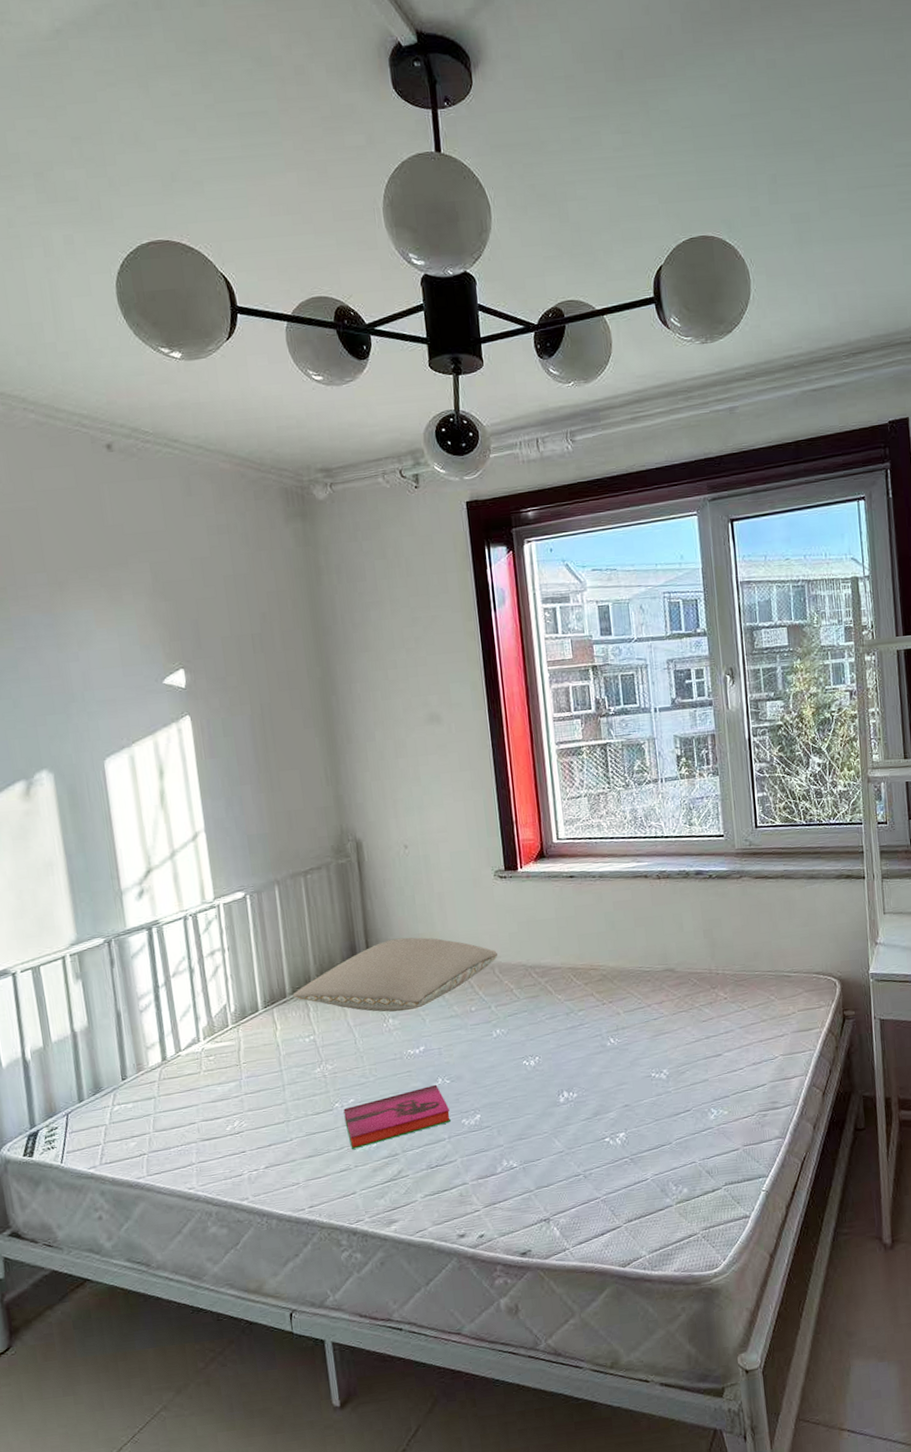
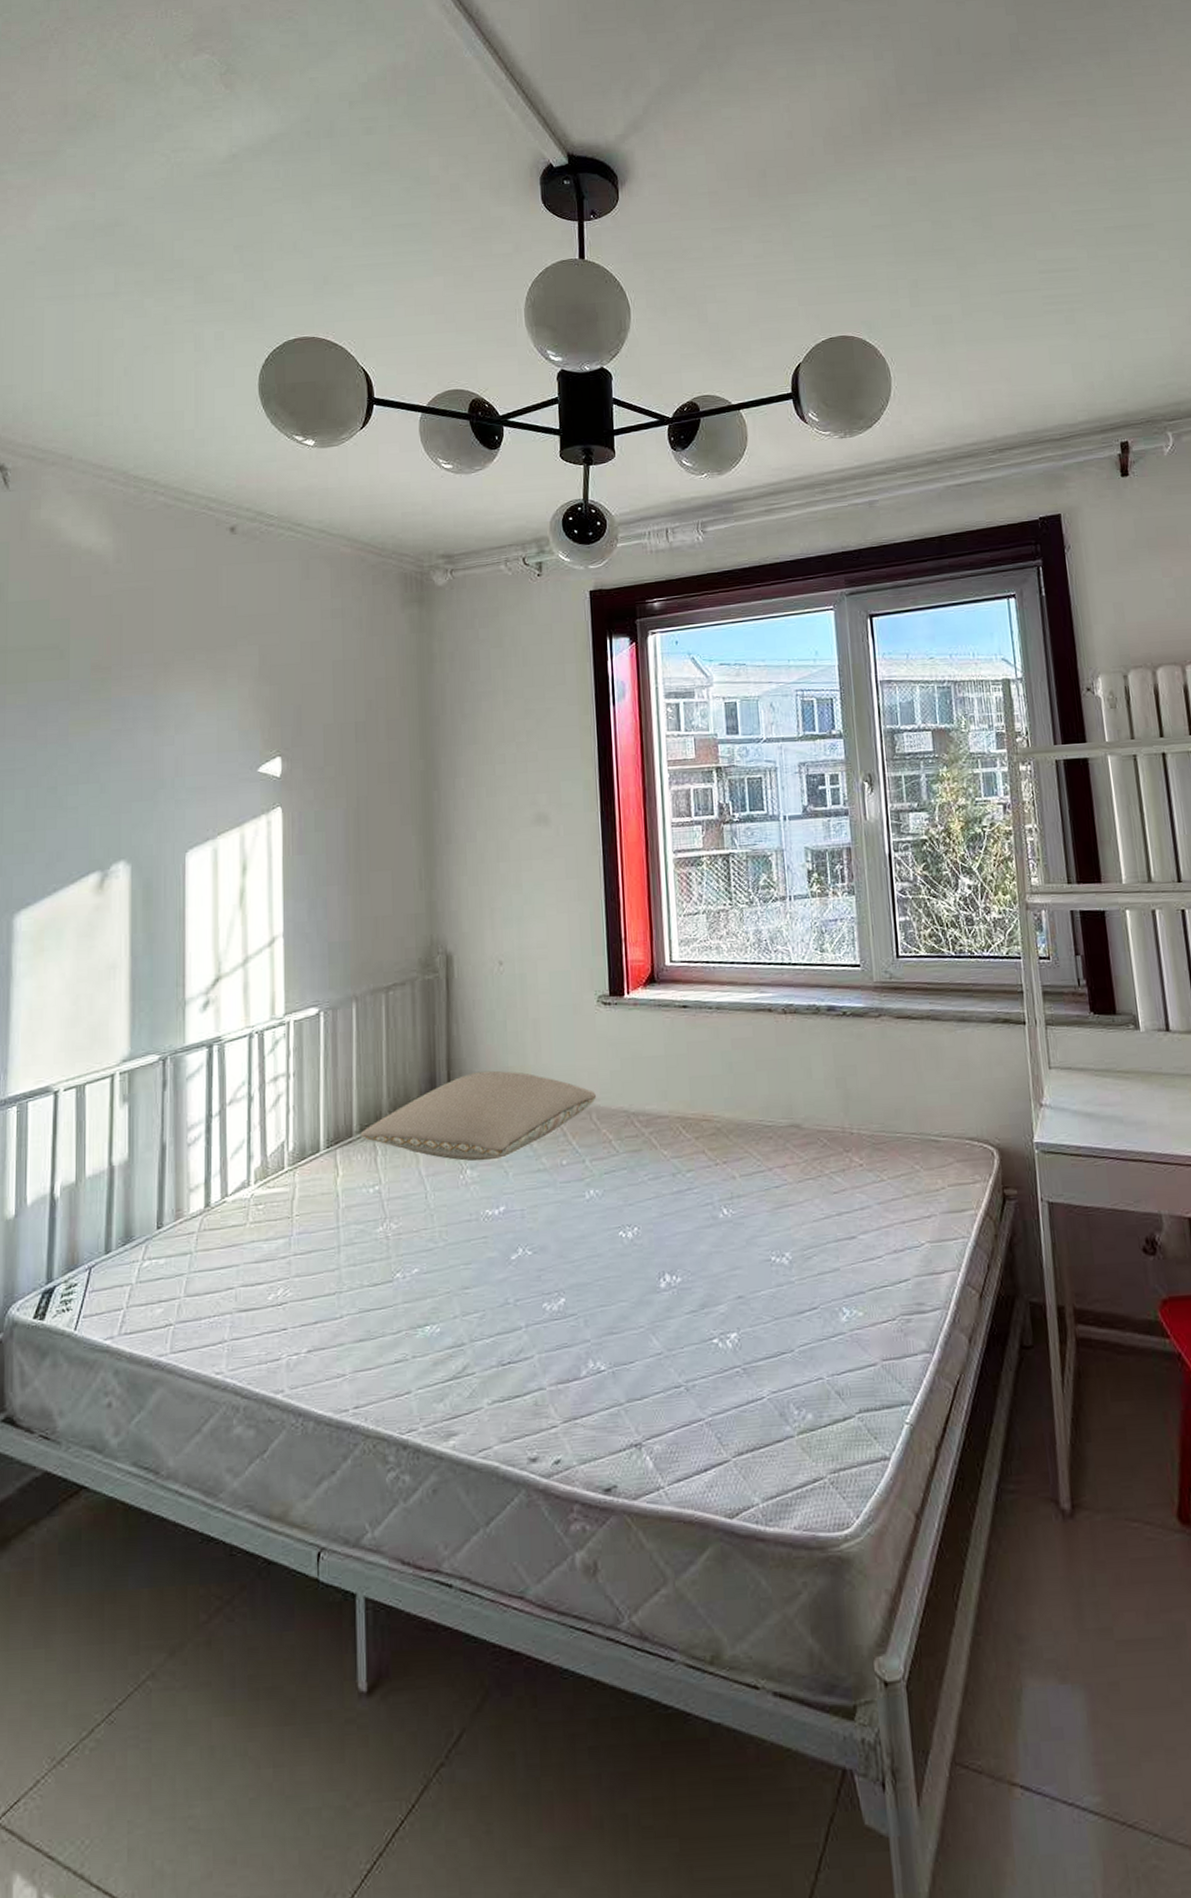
hardback book: present [343,1084,451,1149] -> none [405,1255,529,1334]

